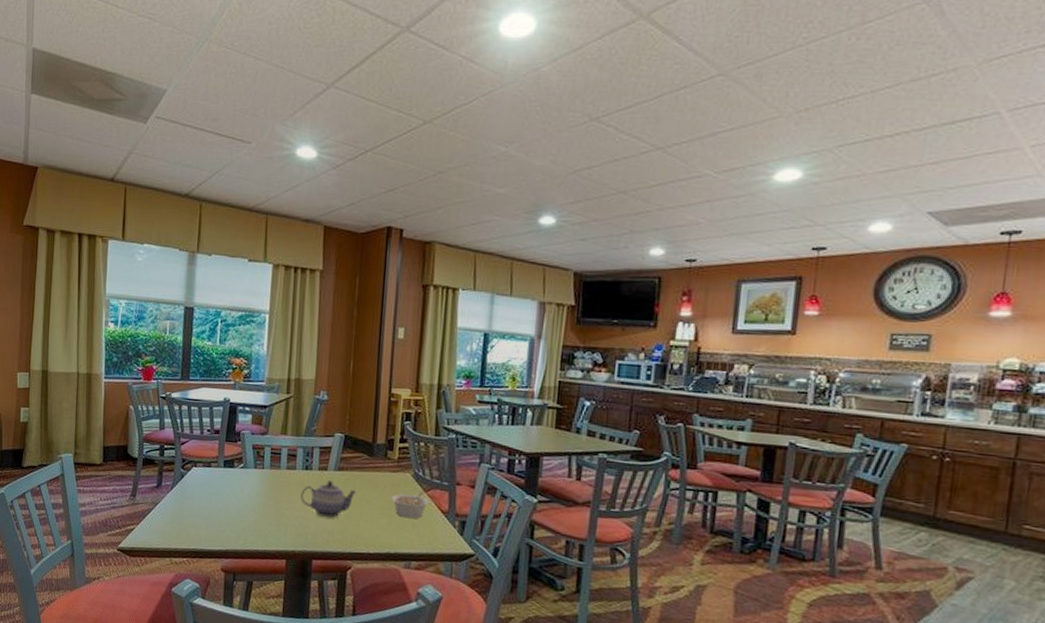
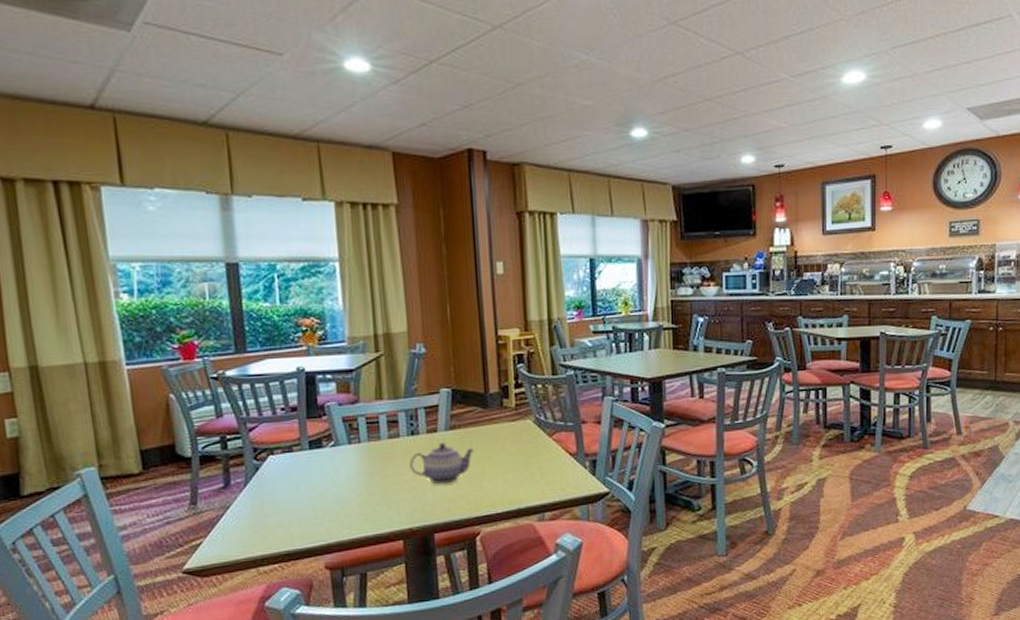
legume: present [391,491,430,519] -> none [513,436,556,469]

